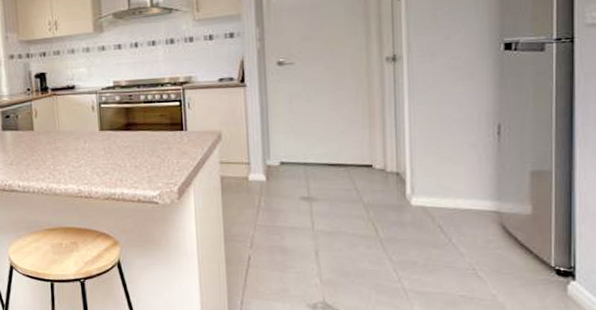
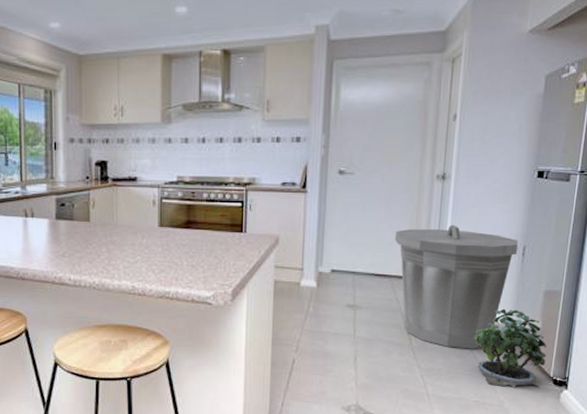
trash can: none [346,107,492,239] -> present [394,225,519,349]
potted plant: none [451,193,543,280] -> present [474,308,546,388]

